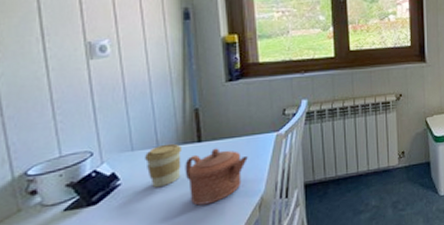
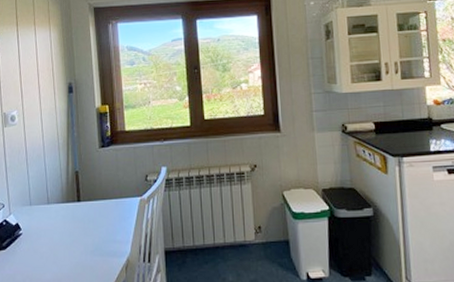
coffee cup: present [144,143,181,188] -> none [38,201,65,240]
teapot: present [185,148,248,206] -> none [67,208,116,260]

